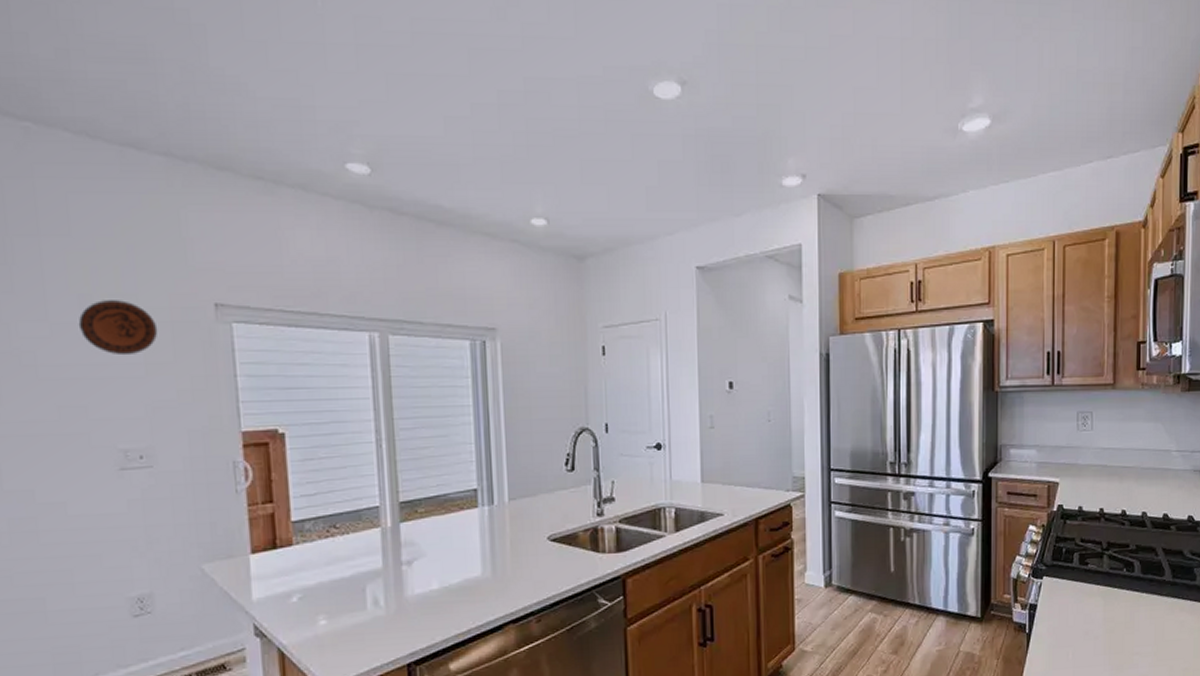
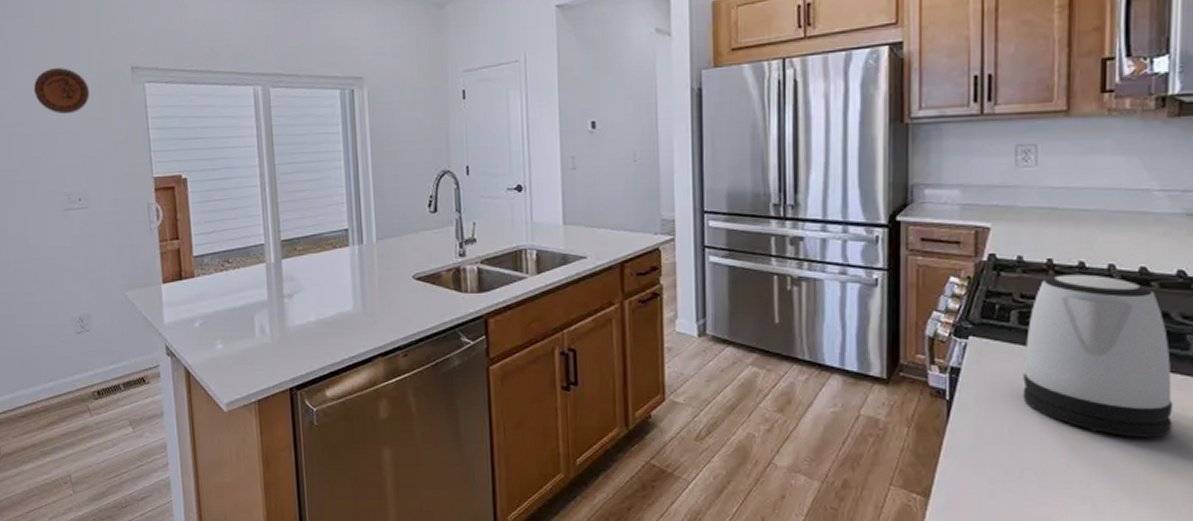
kettle: none [1082,520,1185,655] -> present [1023,274,1173,438]

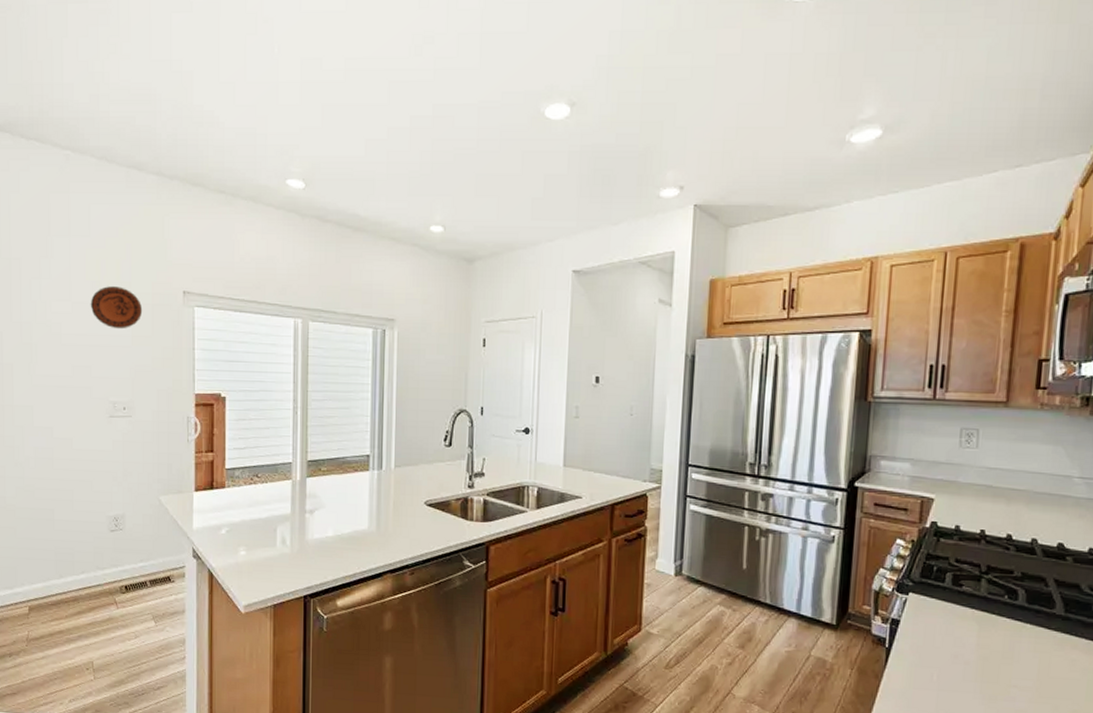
kettle: present [1023,274,1173,438] -> none [951,544,1078,693]

